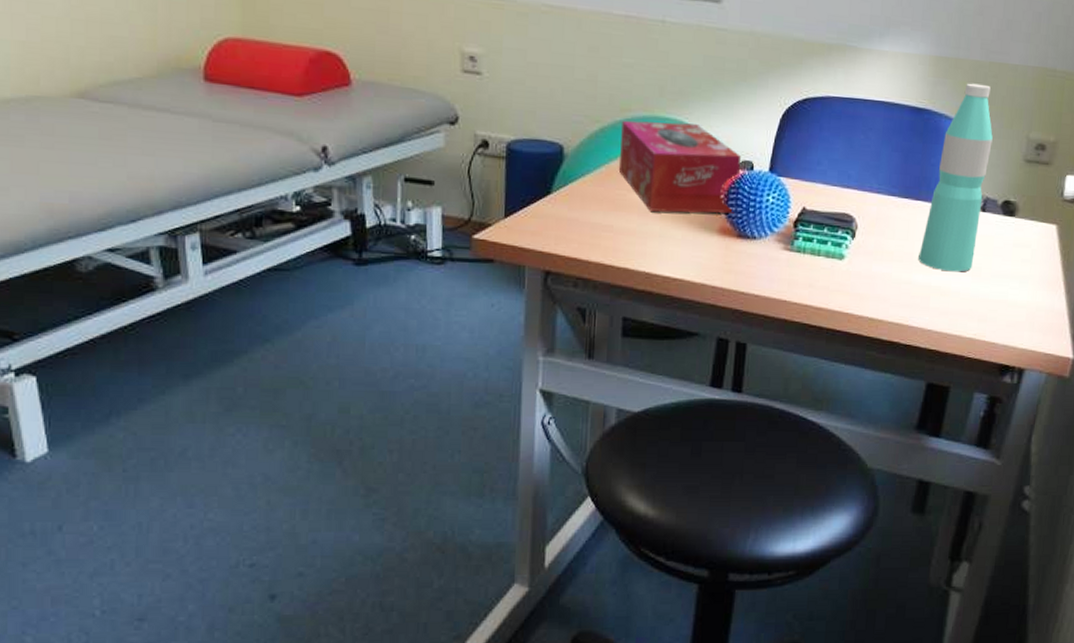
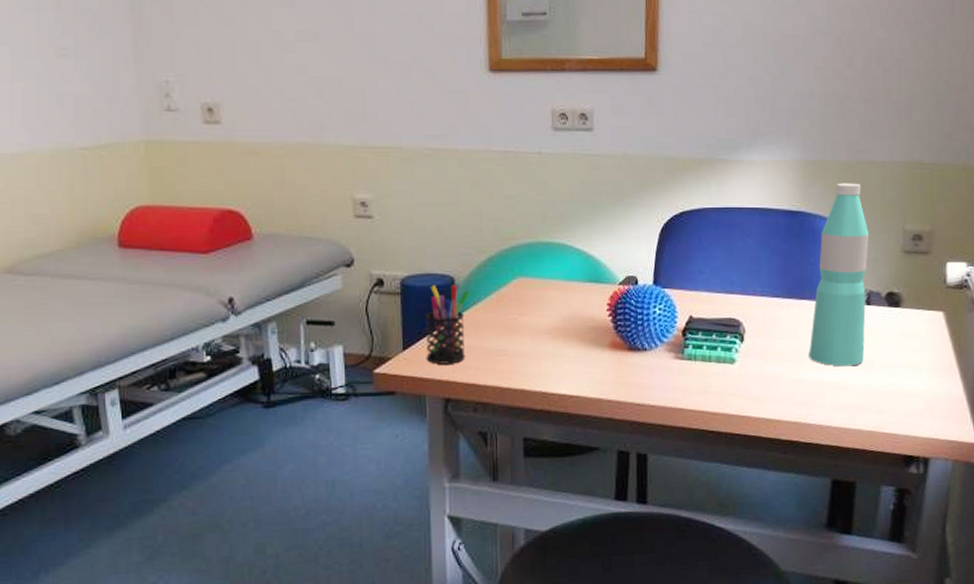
pen holder: none [528,152,579,236] -> present [425,285,470,364]
tissue box: present [619,120,742,214] -> none [508,246,626,332]

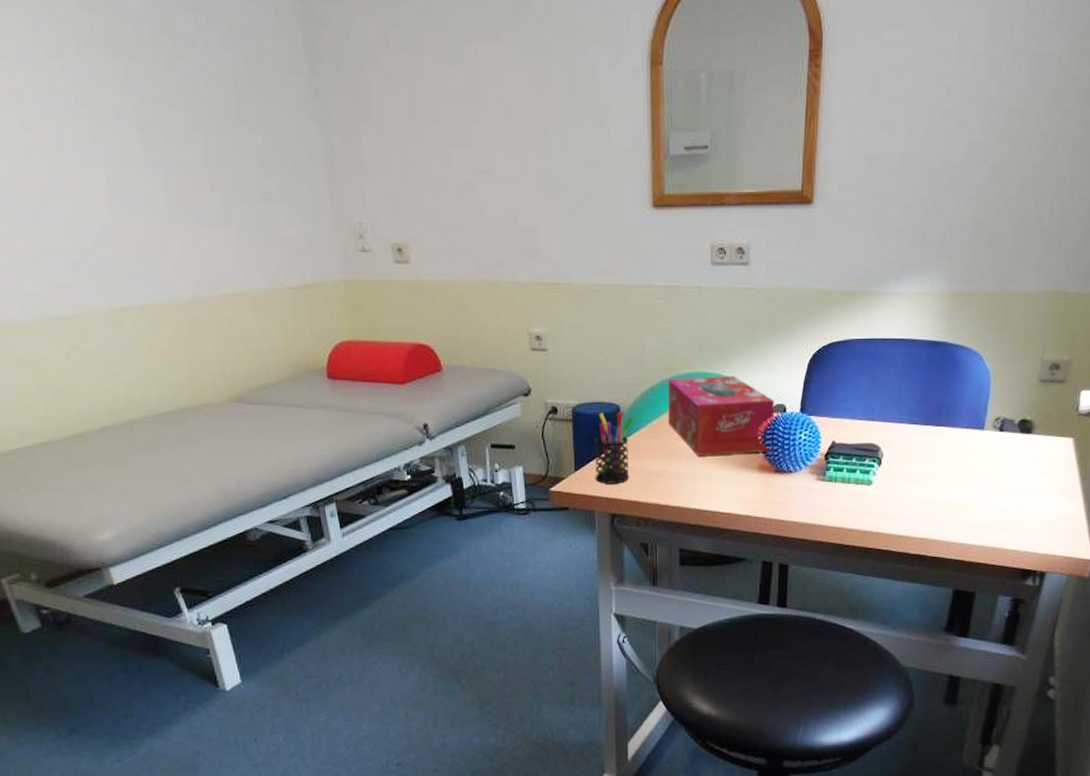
tissue box: none [508,246,626,332] -> present [668,376,775,456]
water bottle: present [809,183,869,367] -> none [941,313,1008,489]

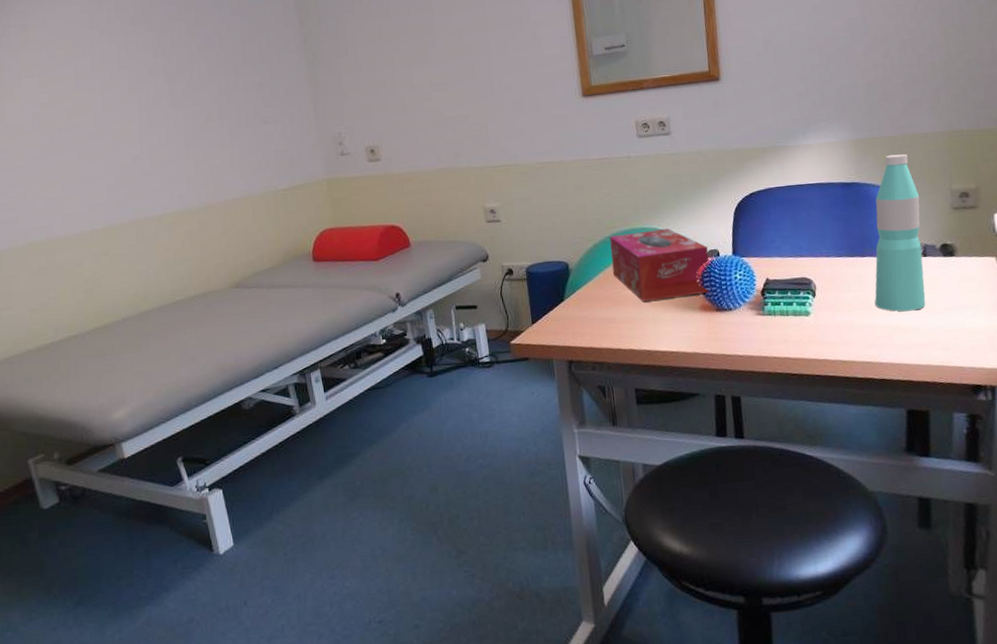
pen holder: present [594,412,634,484] -> none [547,269,583,334]
water bottle: none [941,313,1008,489] -> present [875,154,926,312]

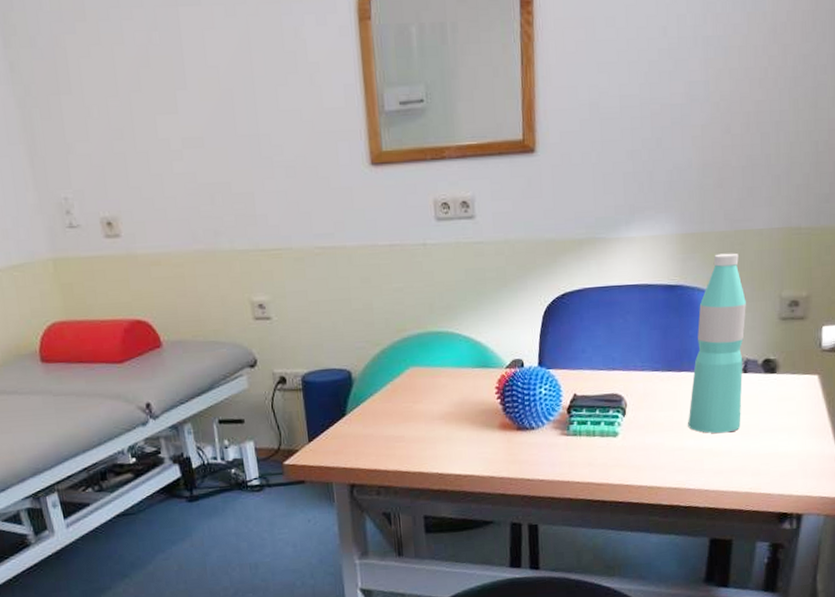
tissue box: present [610,228,710,302] -> none [400,333,512,418]

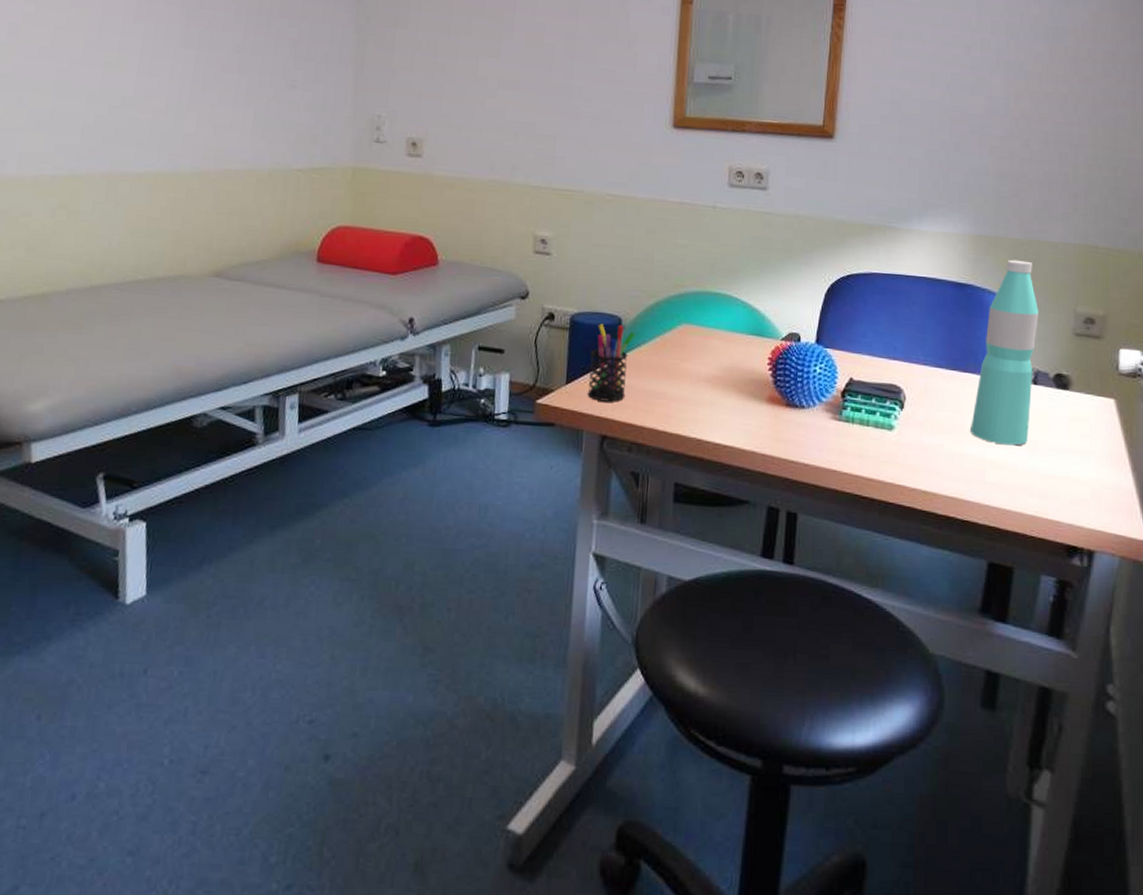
pen holder: none [326,378,367,454] -> present [587,324,636,402]

